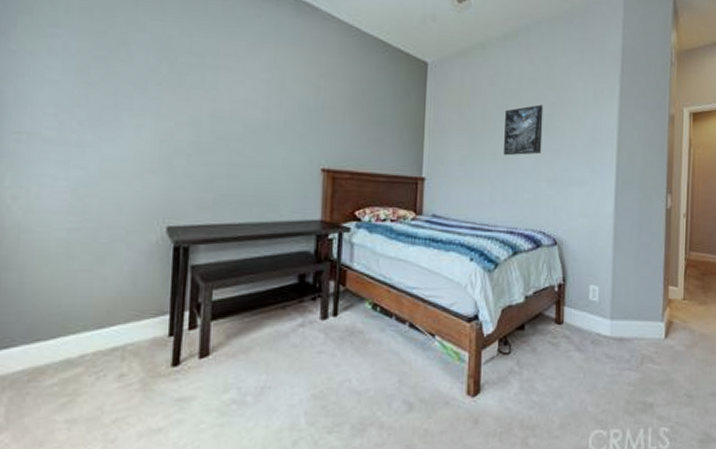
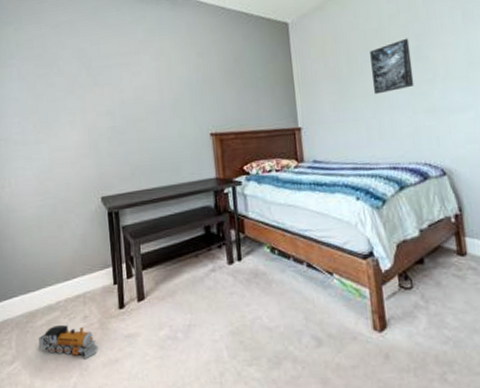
toy train: none [42,386,136,427] -> present [38,325,99,358]

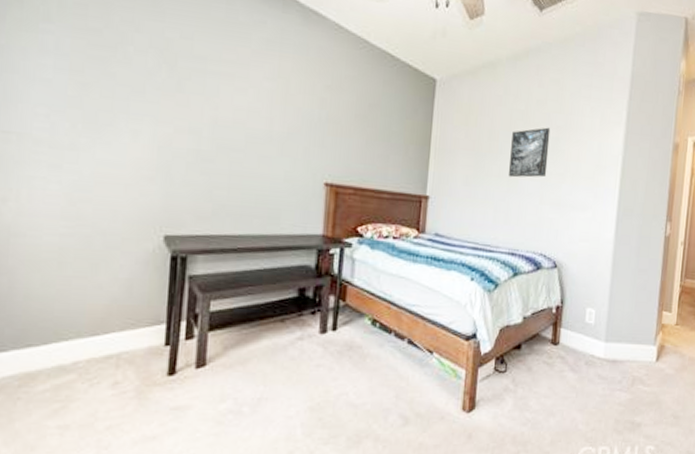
toy train: present [38,325,99,358] -> none [34,392,130,434]

